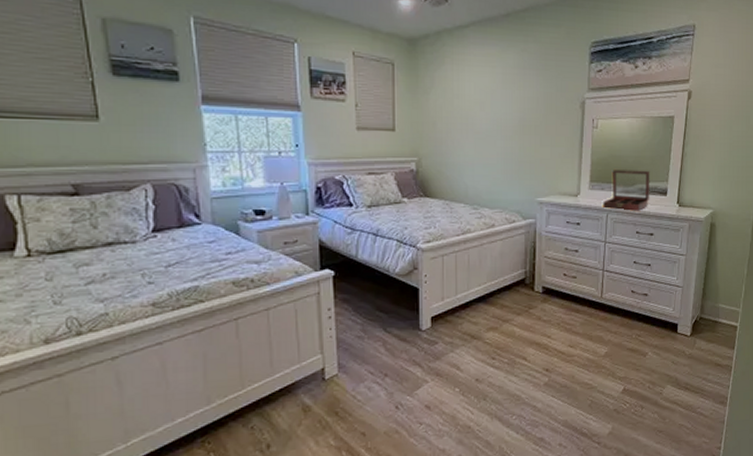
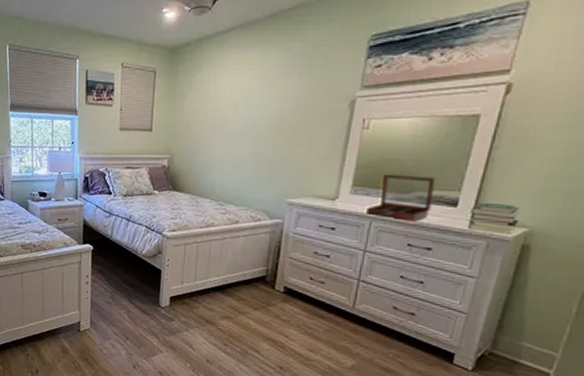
books: none [675,191,707,215] -> present [467,203,520,234]

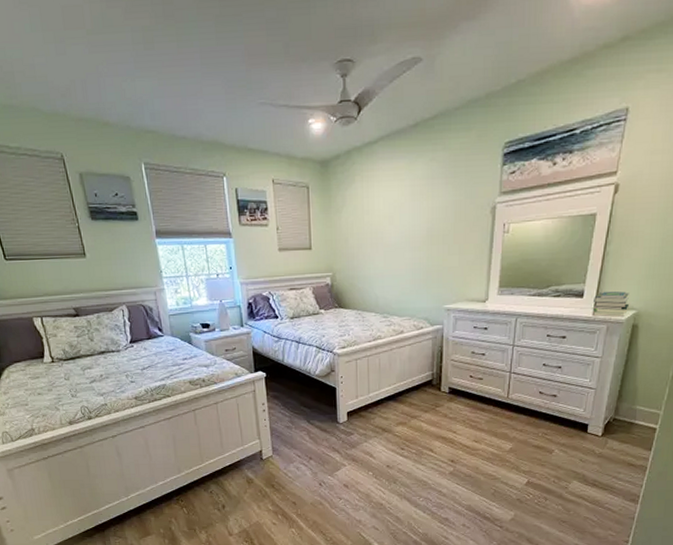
jewelry box: present [366,174,434,222] -> none [512,272,564,315]

